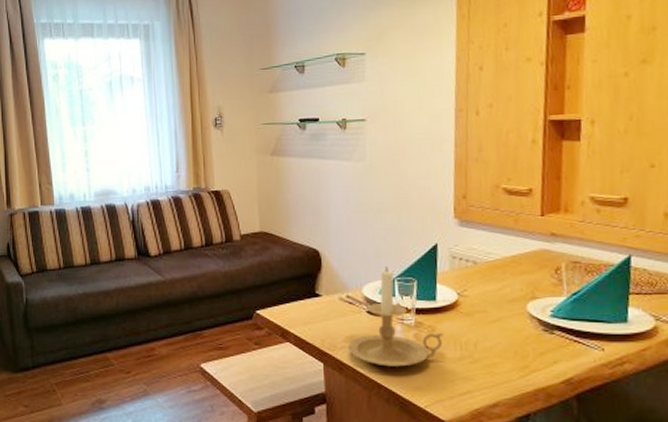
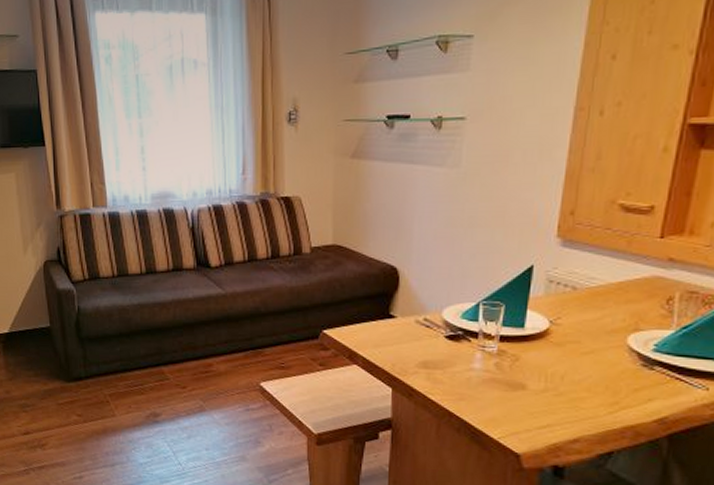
candle holder: present [347,267,444,367] -> none [419,289,529,396]

